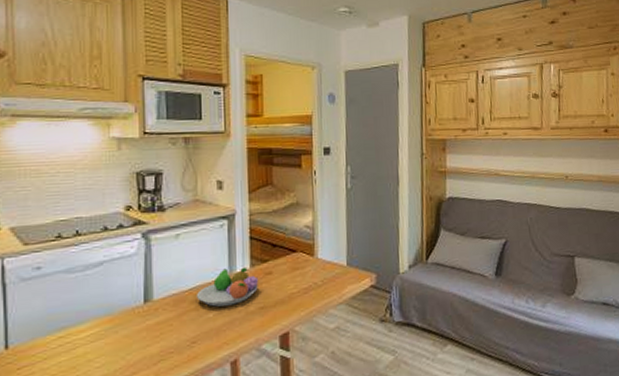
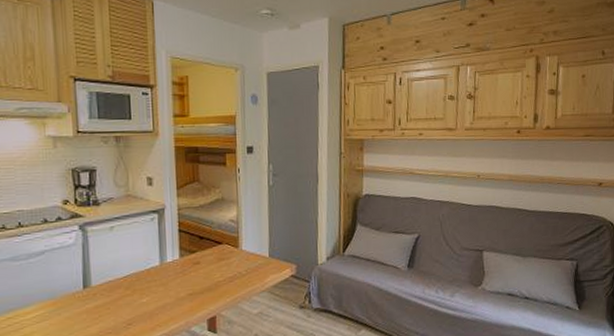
fruit bowl: present [196,266,258,307] -> none [130,257,187,293]

